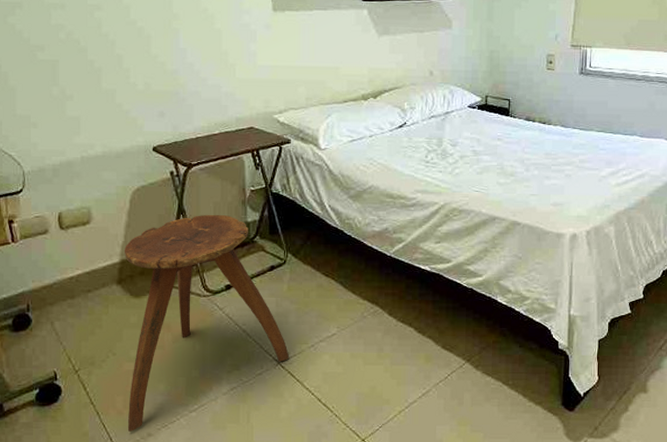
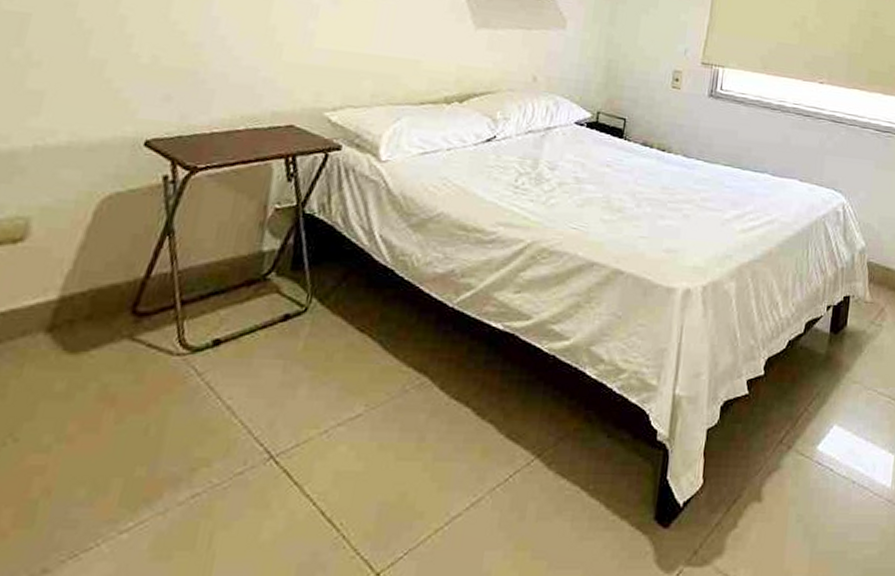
stool: present [125,214,290,433] -> none [10,237,290,568]

